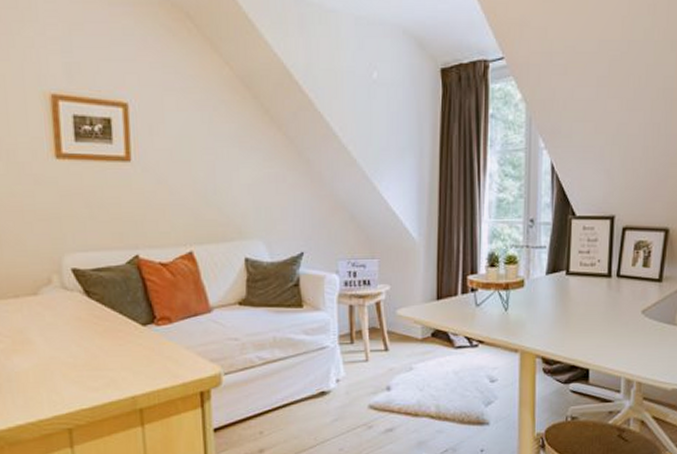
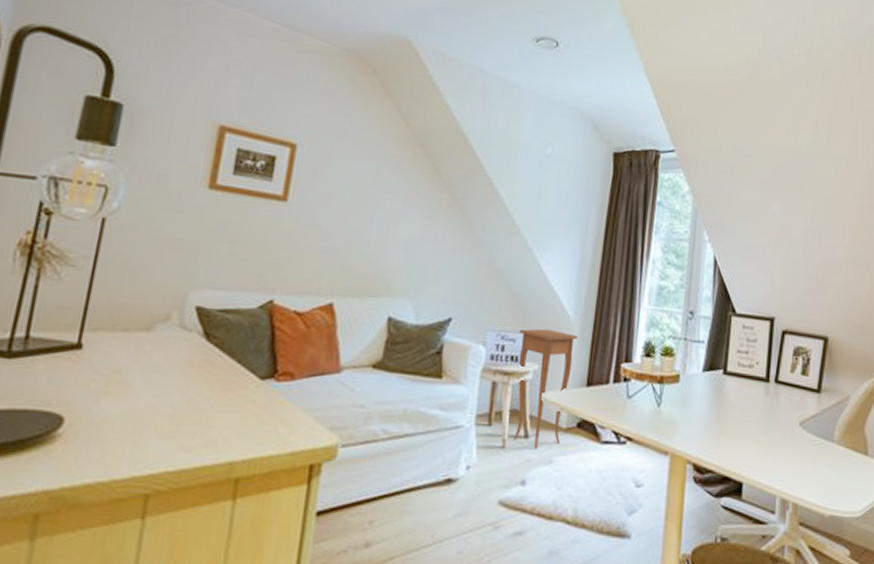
side table: none [368,252,424,360] -> present [514,329,578,450]

